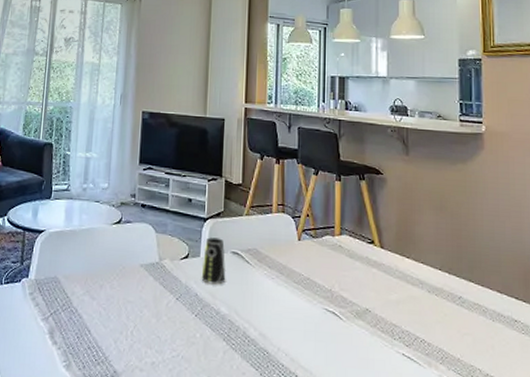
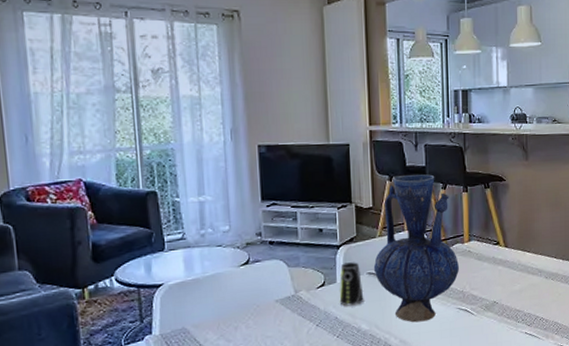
vase: none [238,155,328,317] -> present [373,174,459,323]

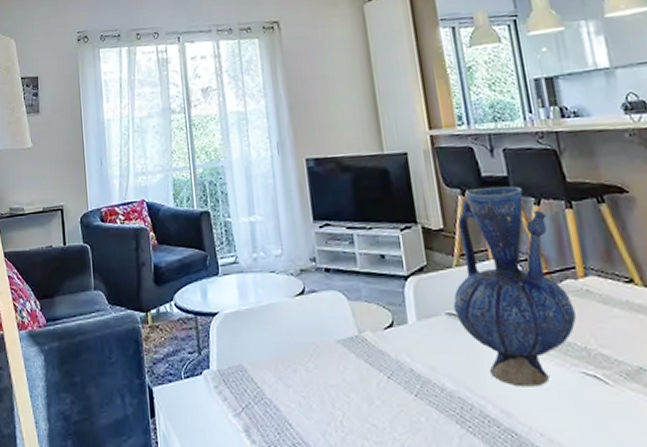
cup: present [339,262,364,306] -> none [410,298,446,356]

